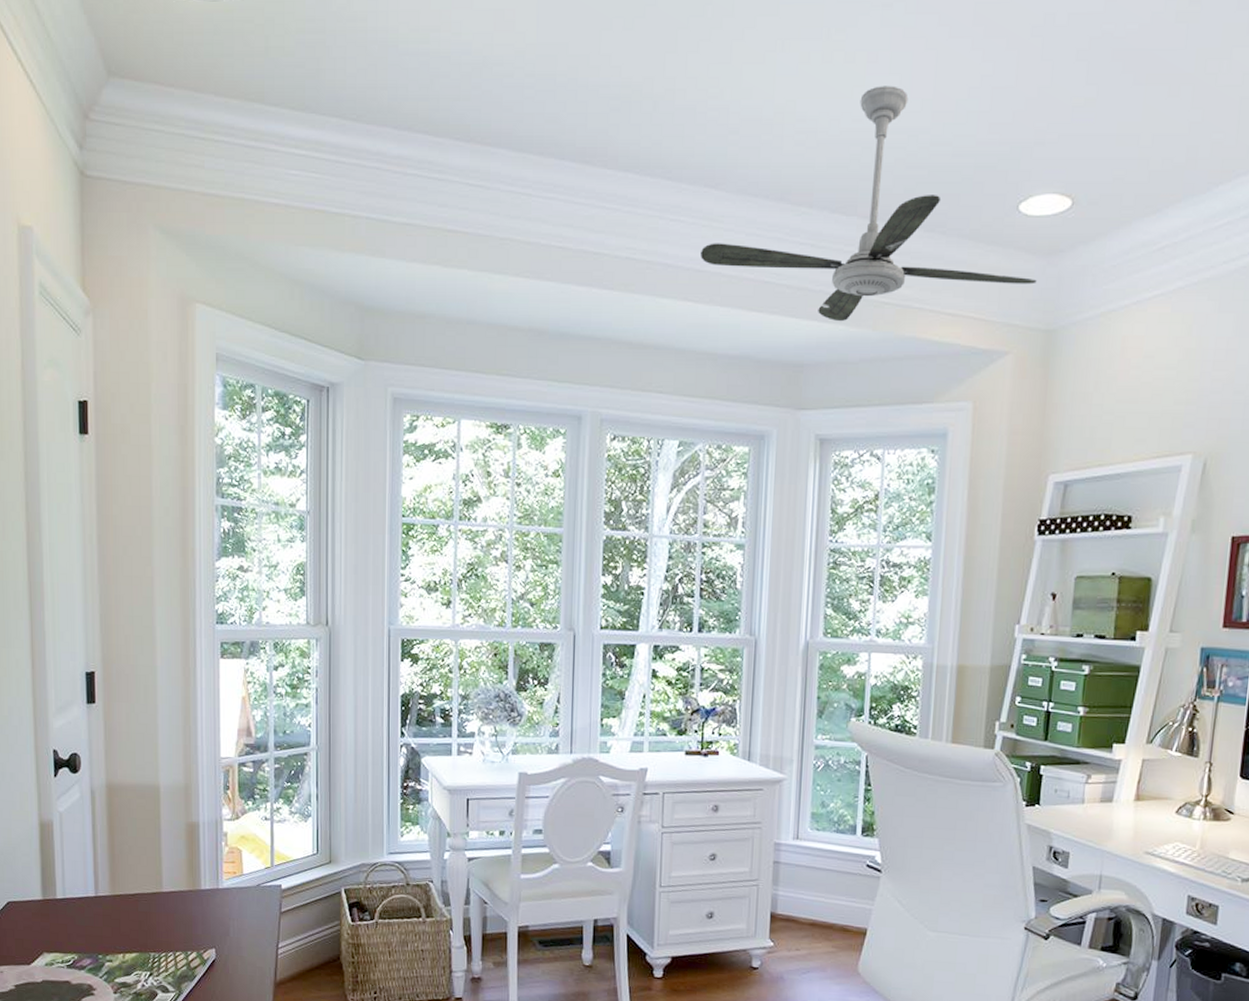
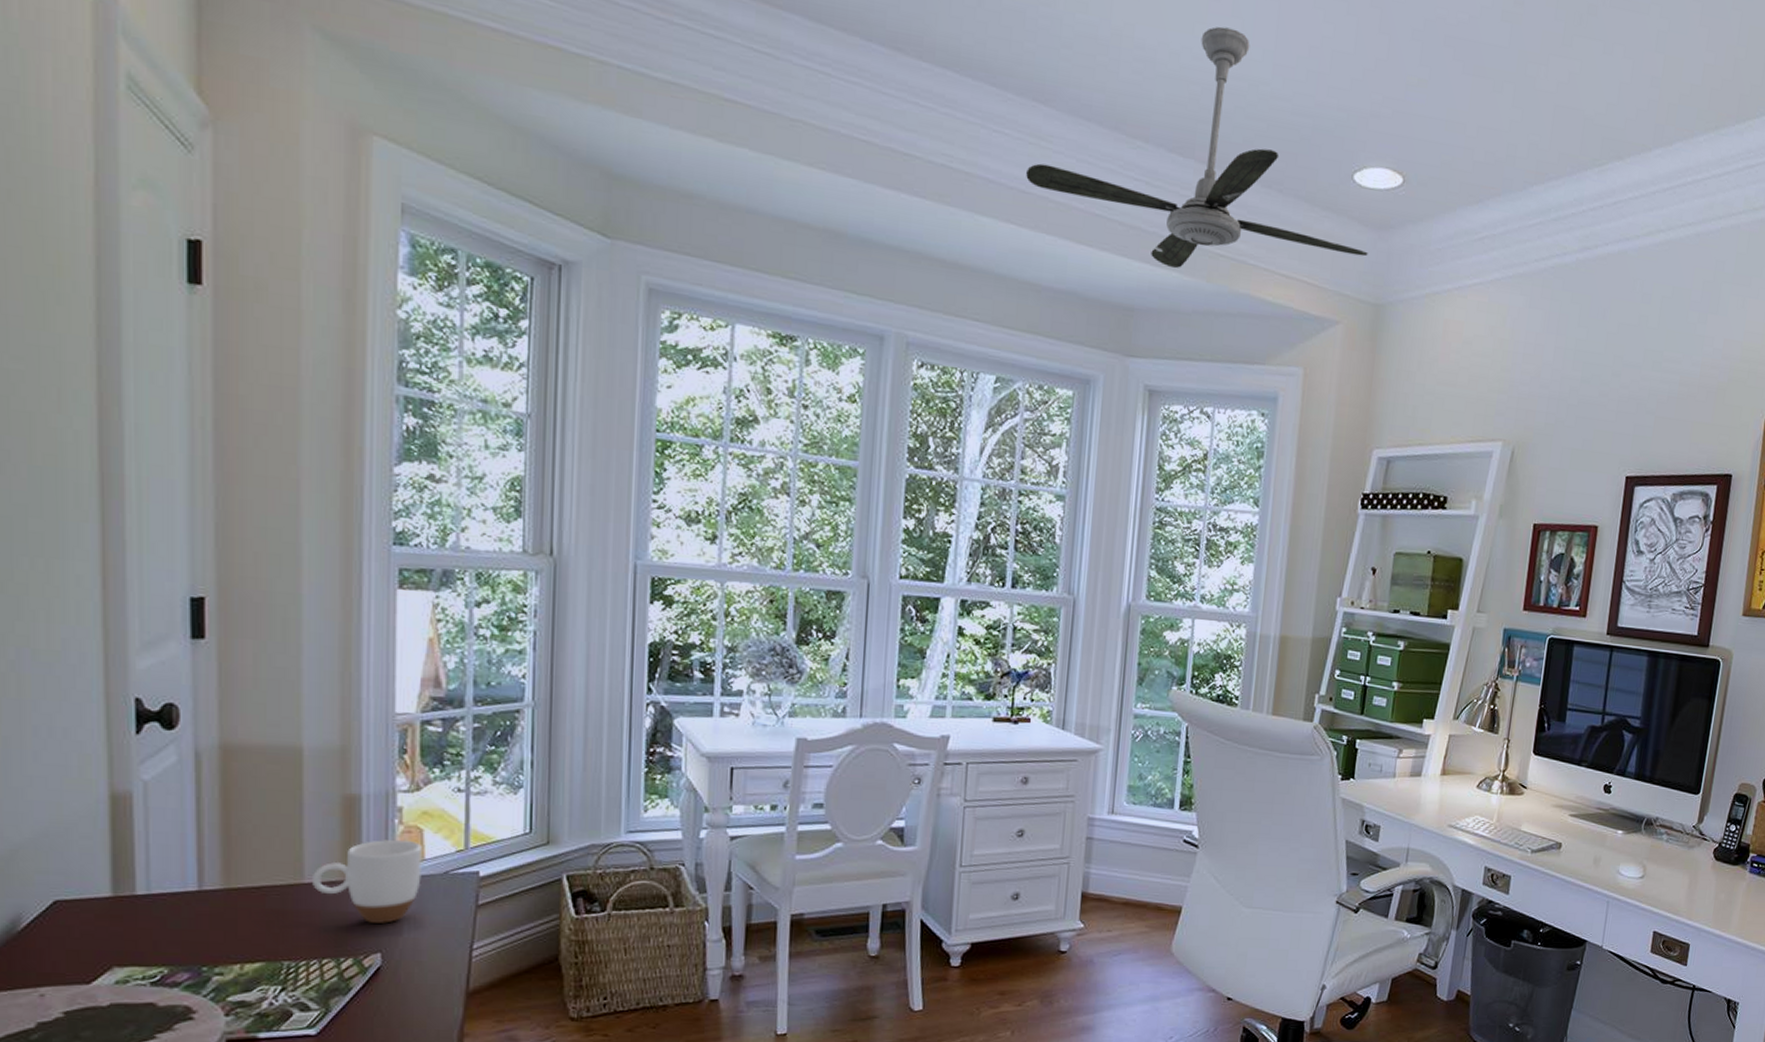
mug: none [167,858,242,925] -> present [311,839,424,923]

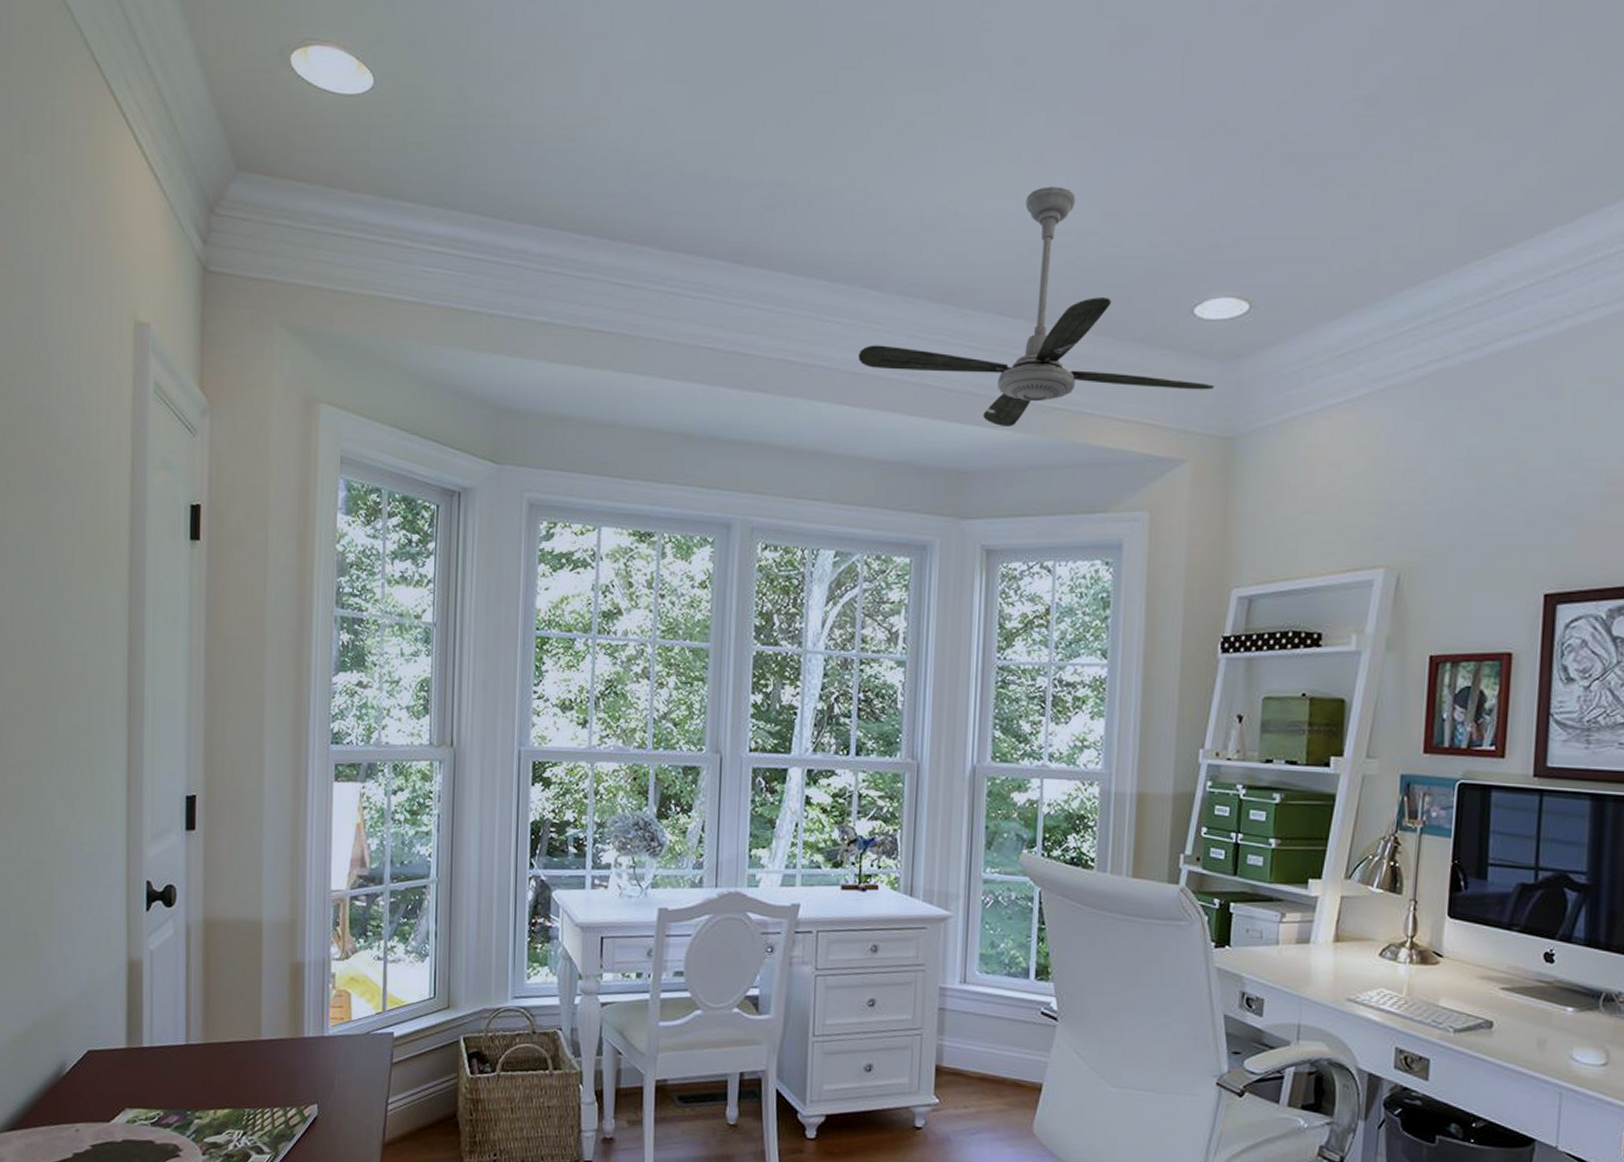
mug: present [311,839,424,923] -> none [266,1002,351,1078]

